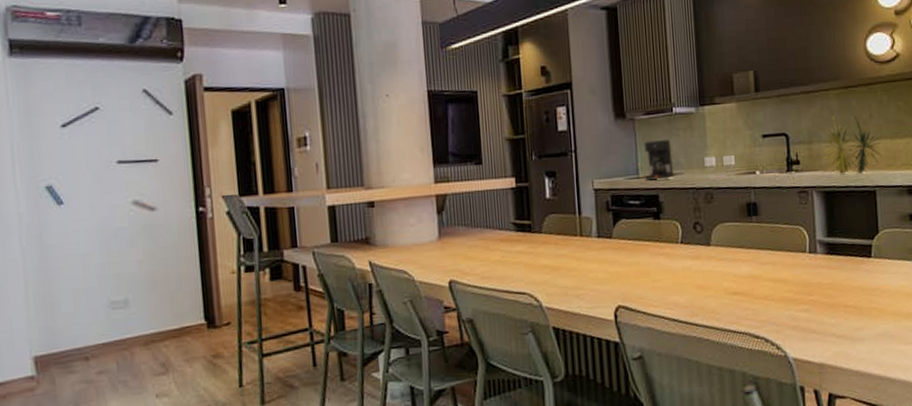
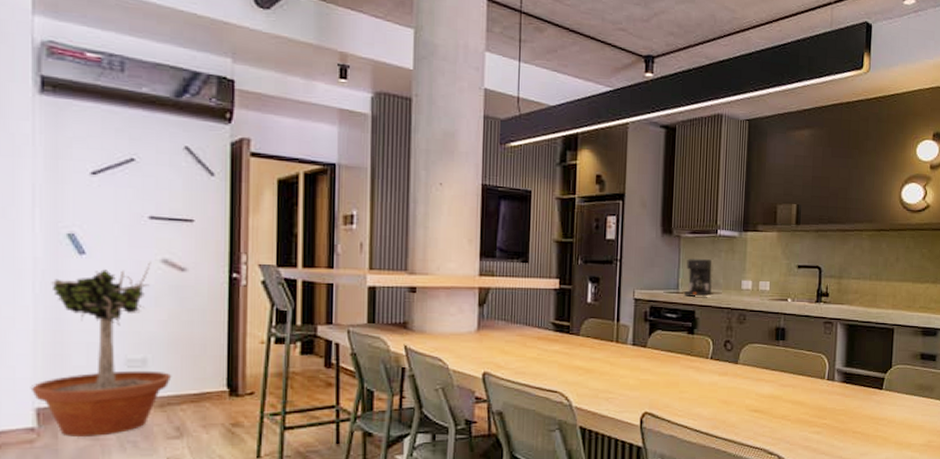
potted tree: none [26,205,153,382] -> present [30,262,172,437]
plant: present [821,115,882,175] -> none [849,255,903,312]

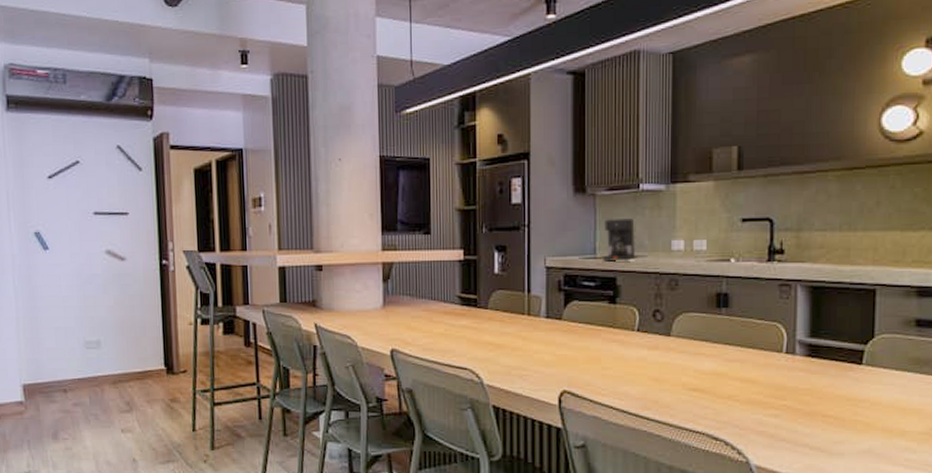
potted tree: present [30,262,172,437] -> none [17,254,121,409]

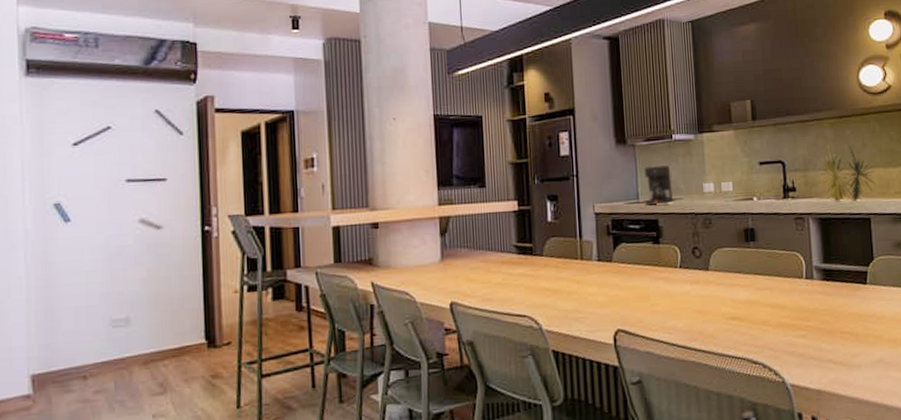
plant: none [811,201,888,269] -> present [817,144,875,202]

